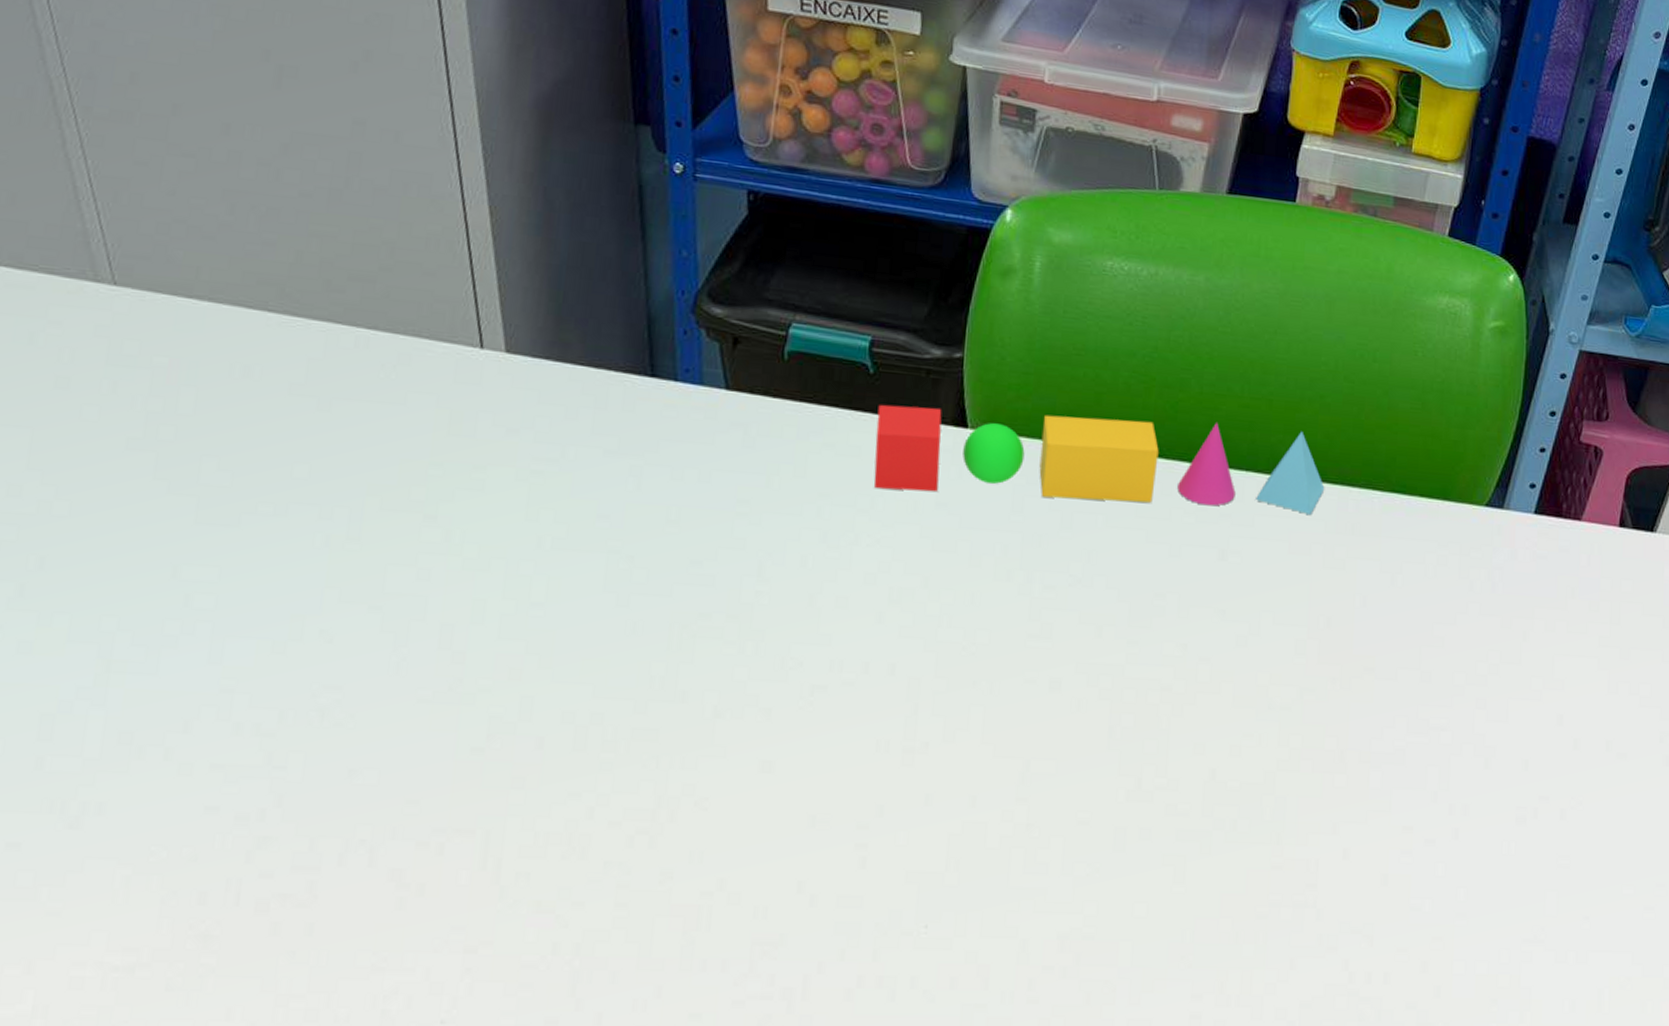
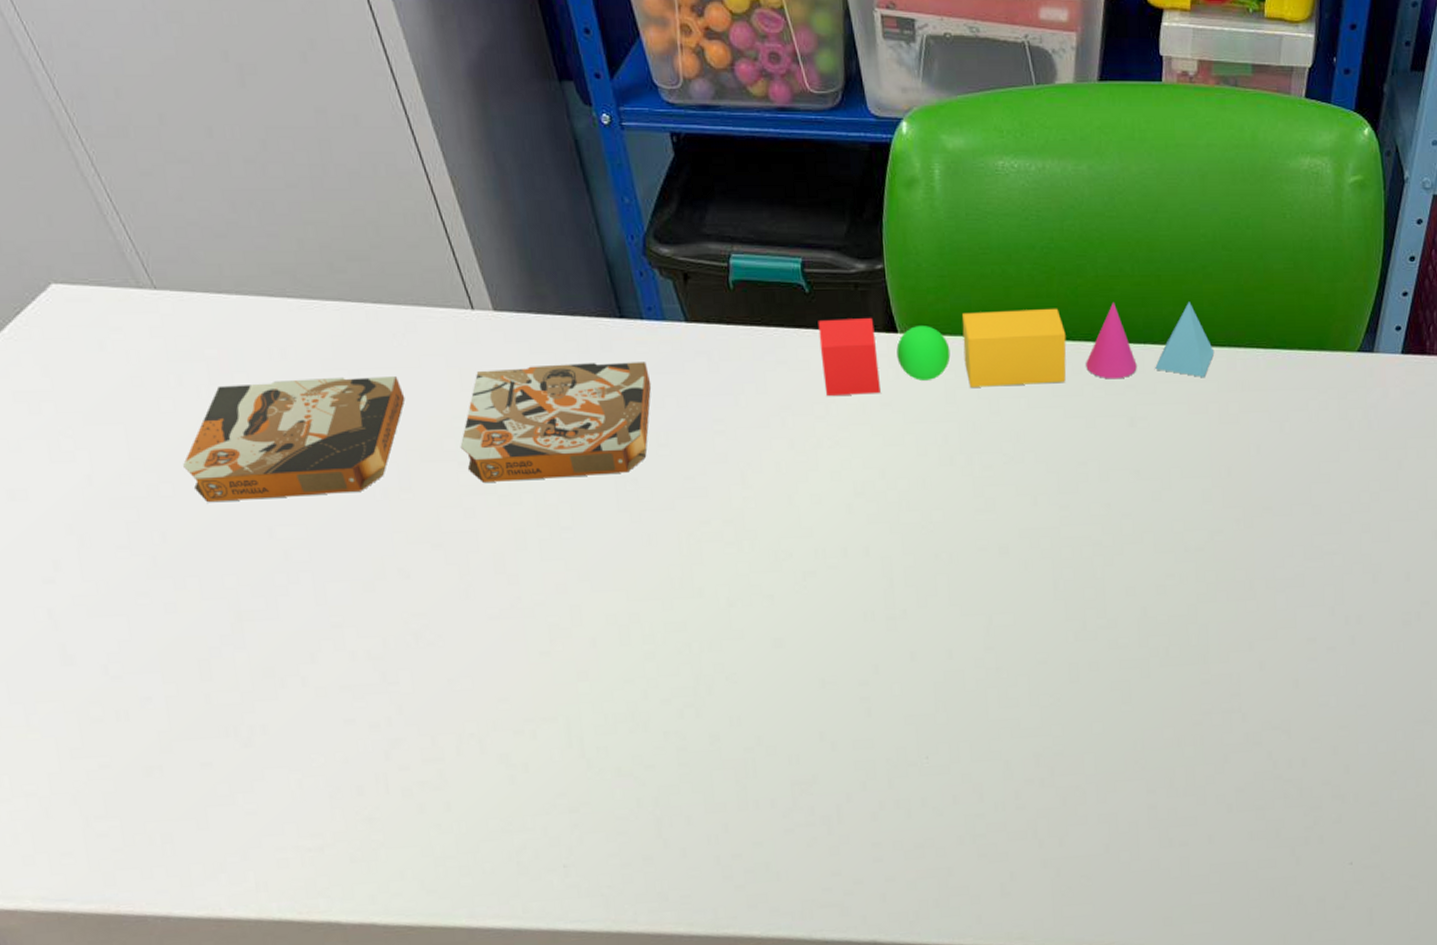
pizza box: none [90,398,673,548] -> present [183,362,651,503]

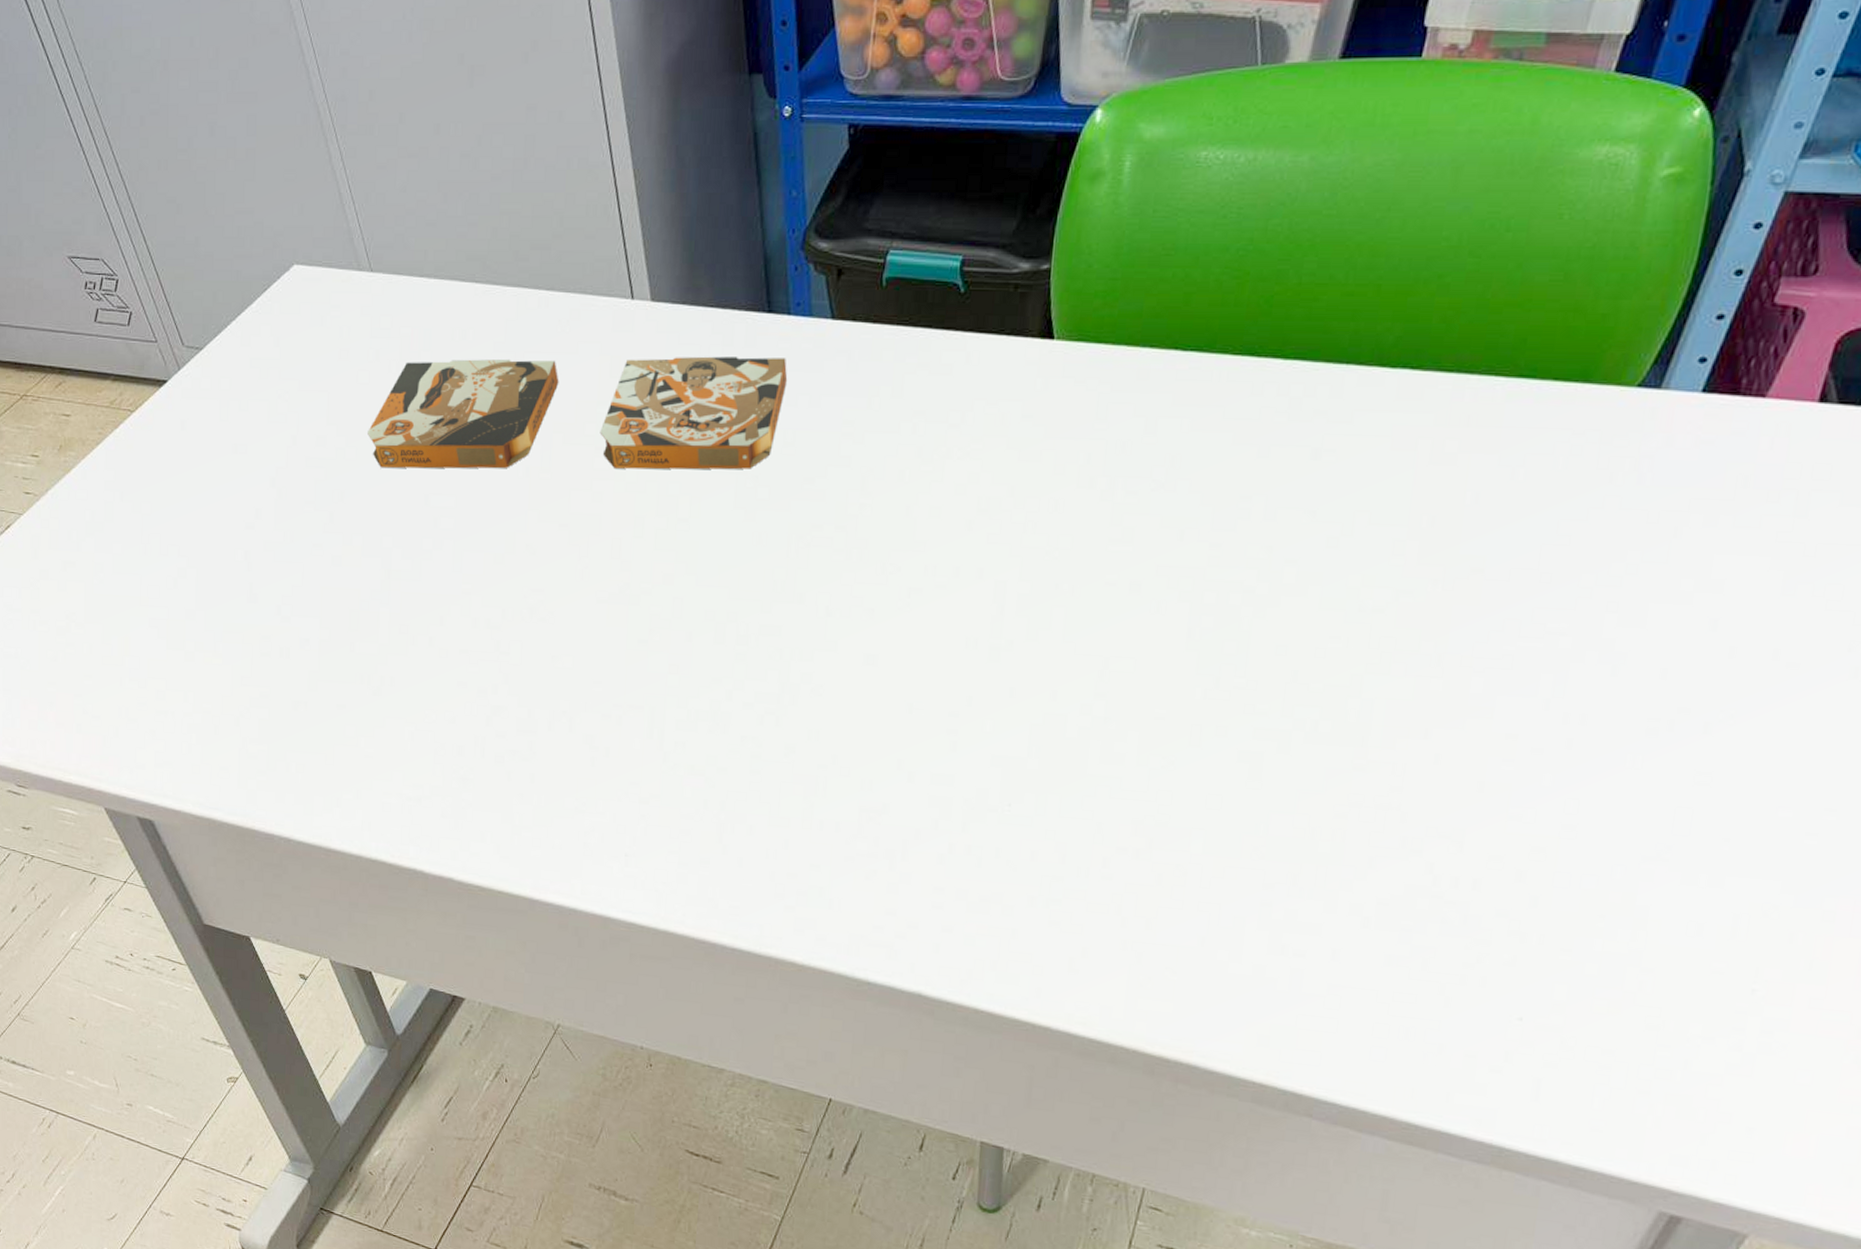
toy blocks: present [818,301,1215,396] -> none [964,313,1438,407]

